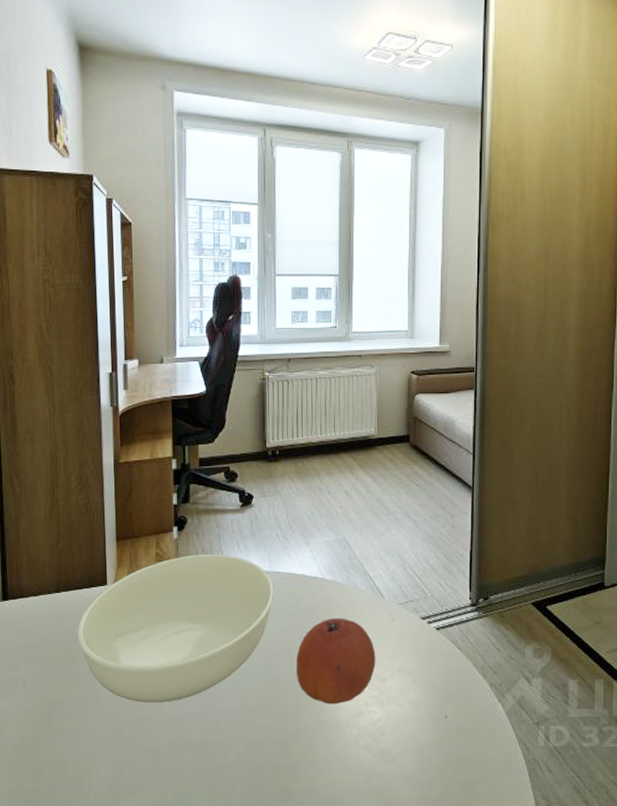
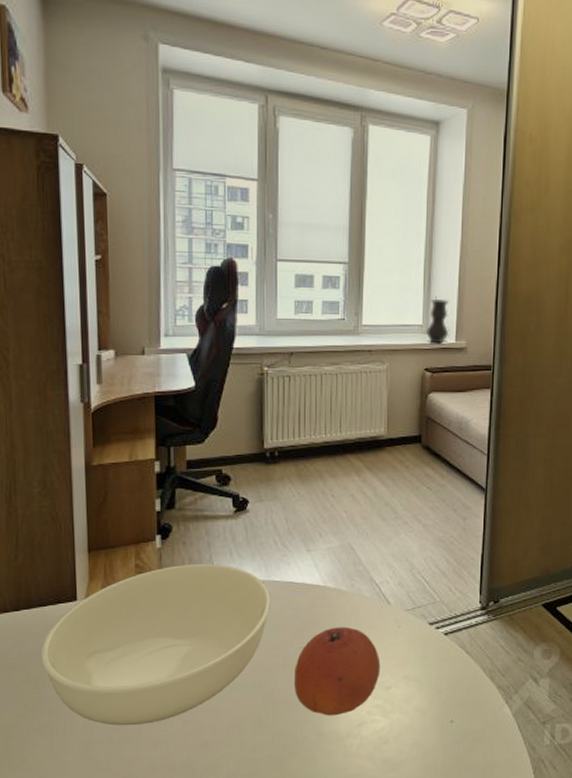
vase: none [410,305,433,348] -> present [425,298,449,344]

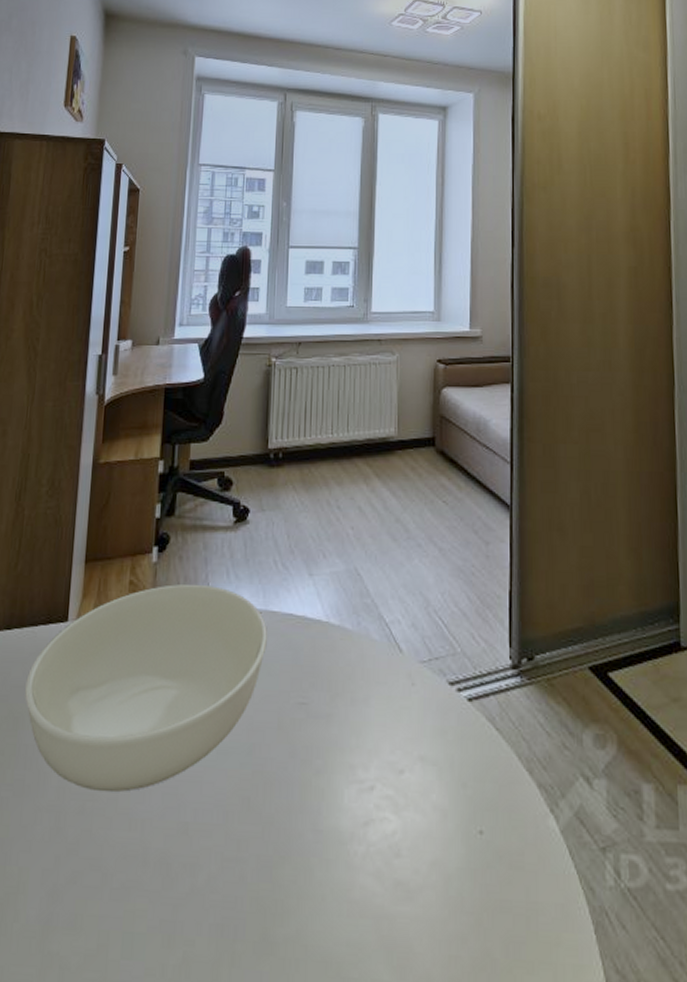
fruit: present [295,626,381,716] -> none [290,678,391,806]
vase: present [425,298,449,344] -> none [437,283,463,332]

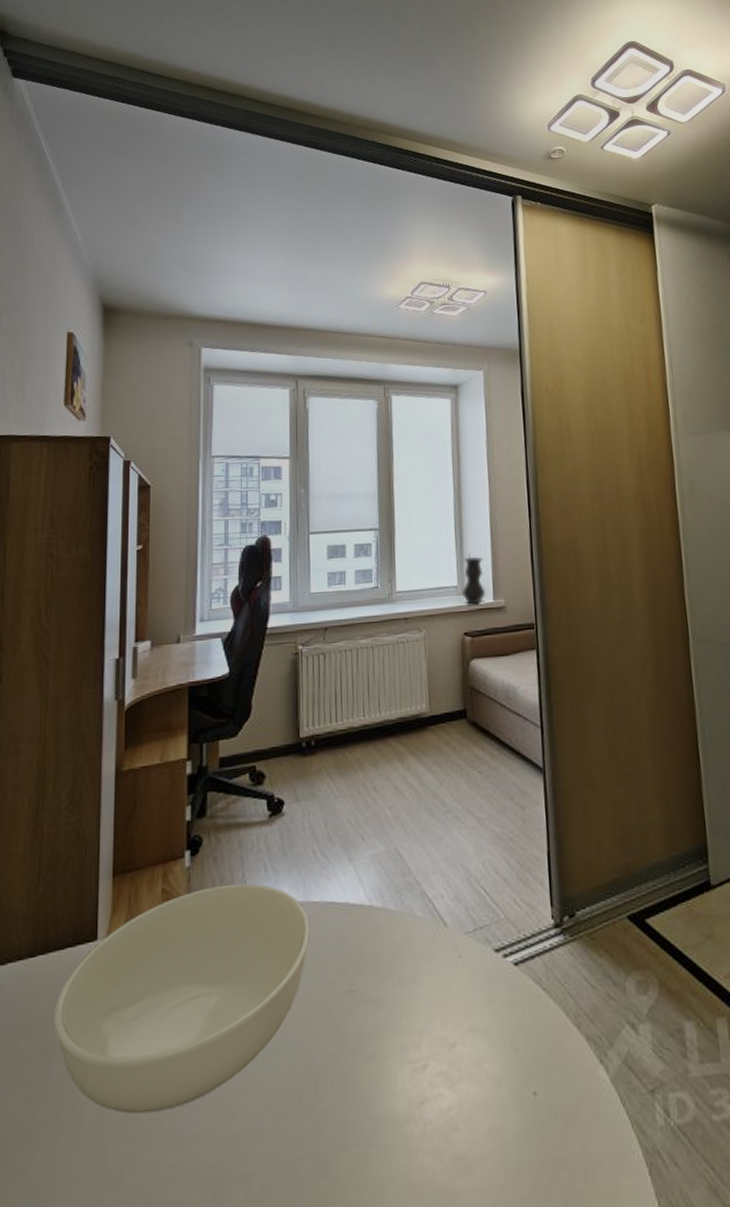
vase: none [437,283,463,332] -> present [461,557,486,605]

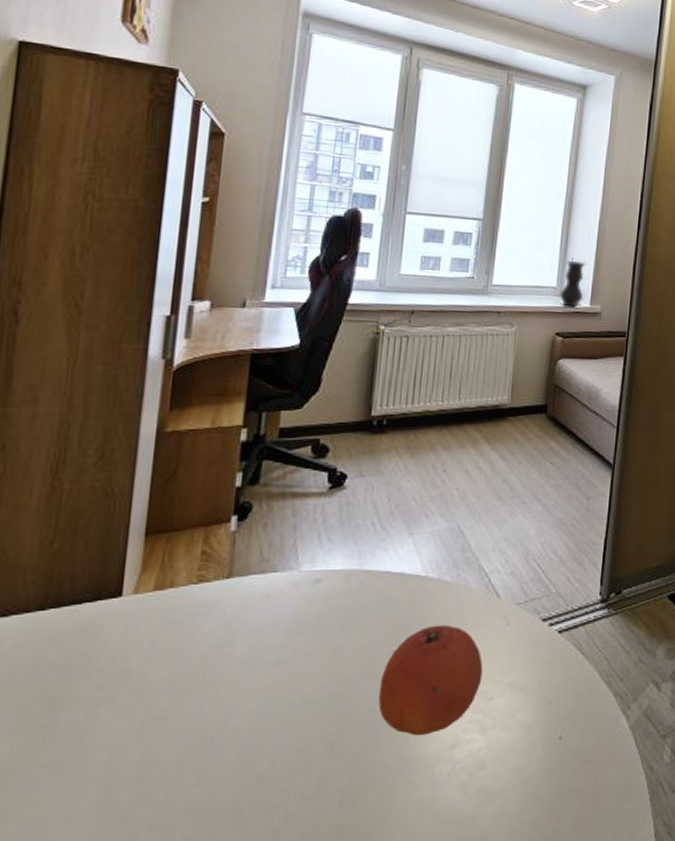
bowl: present [54,883,310,1114] -> none [64,549,361,757]
fruit: none [340,959,442,1091] -> present [378,624,483,736]

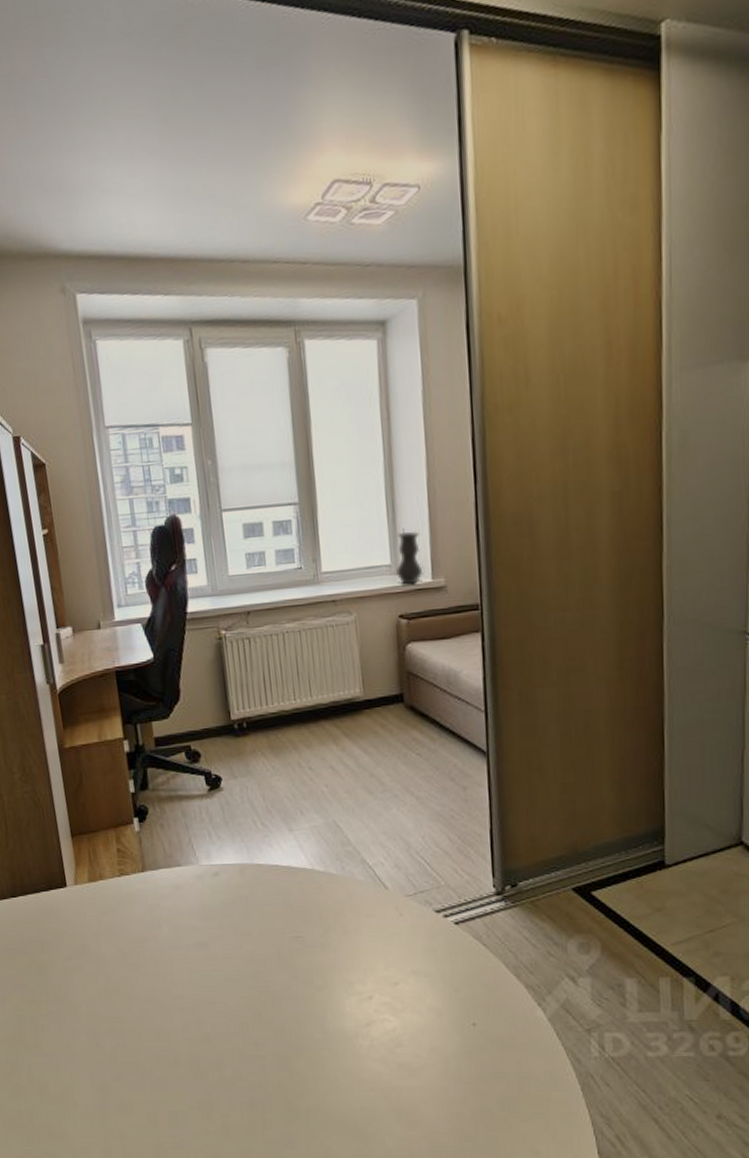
fruit: present [378,624,483,736] -> none [290,914,385,1013]

